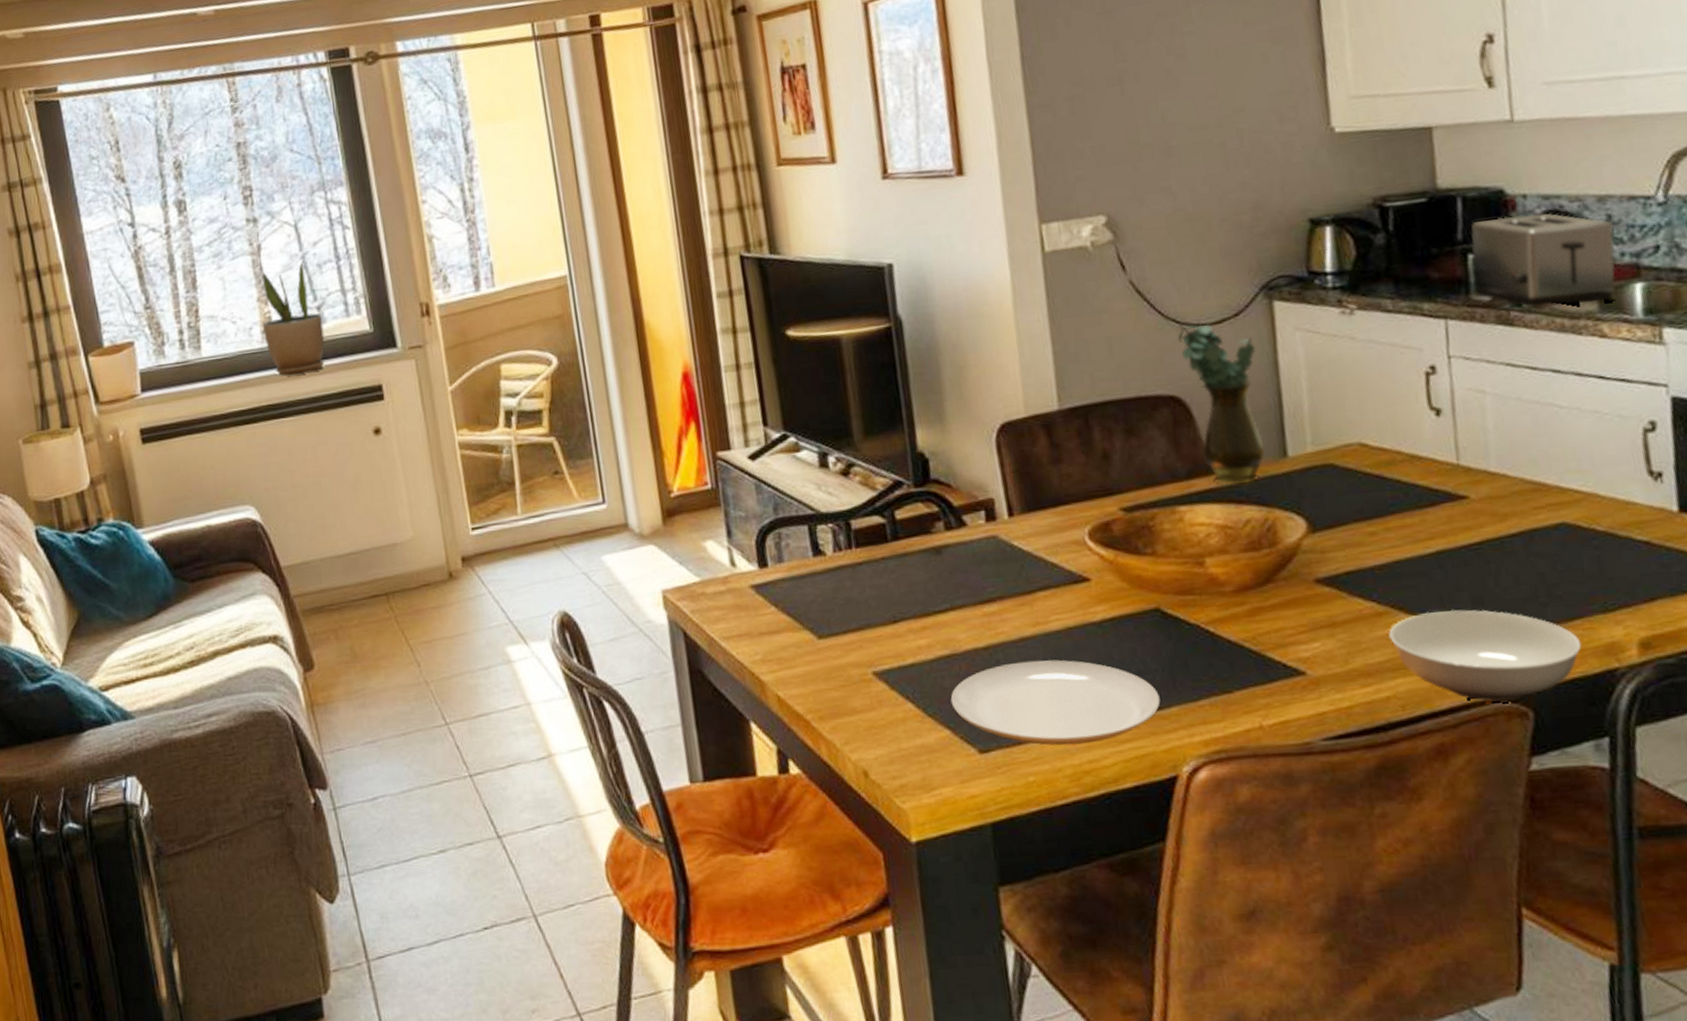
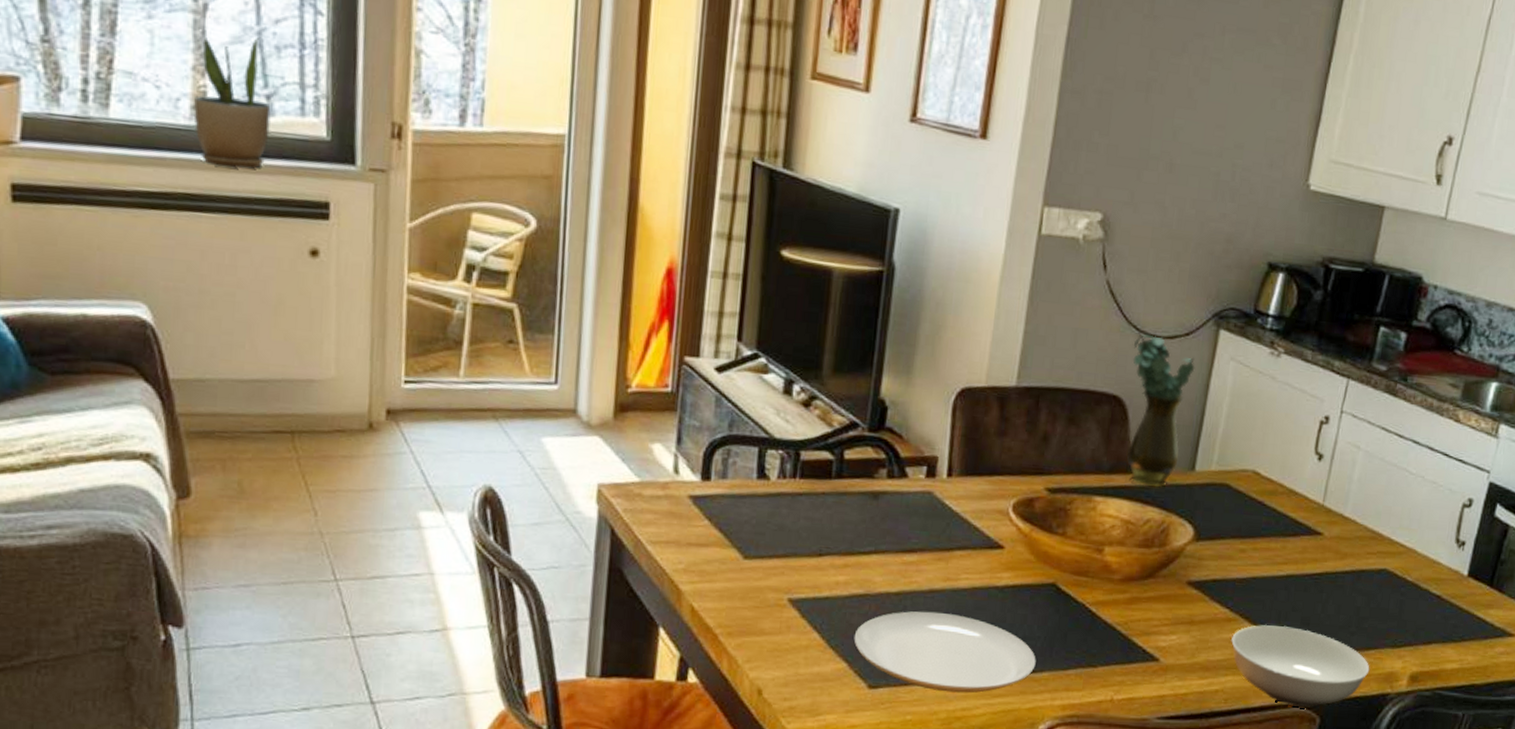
toaster: present [1470,213,1616,308] -> none [1377,300,1491,392]

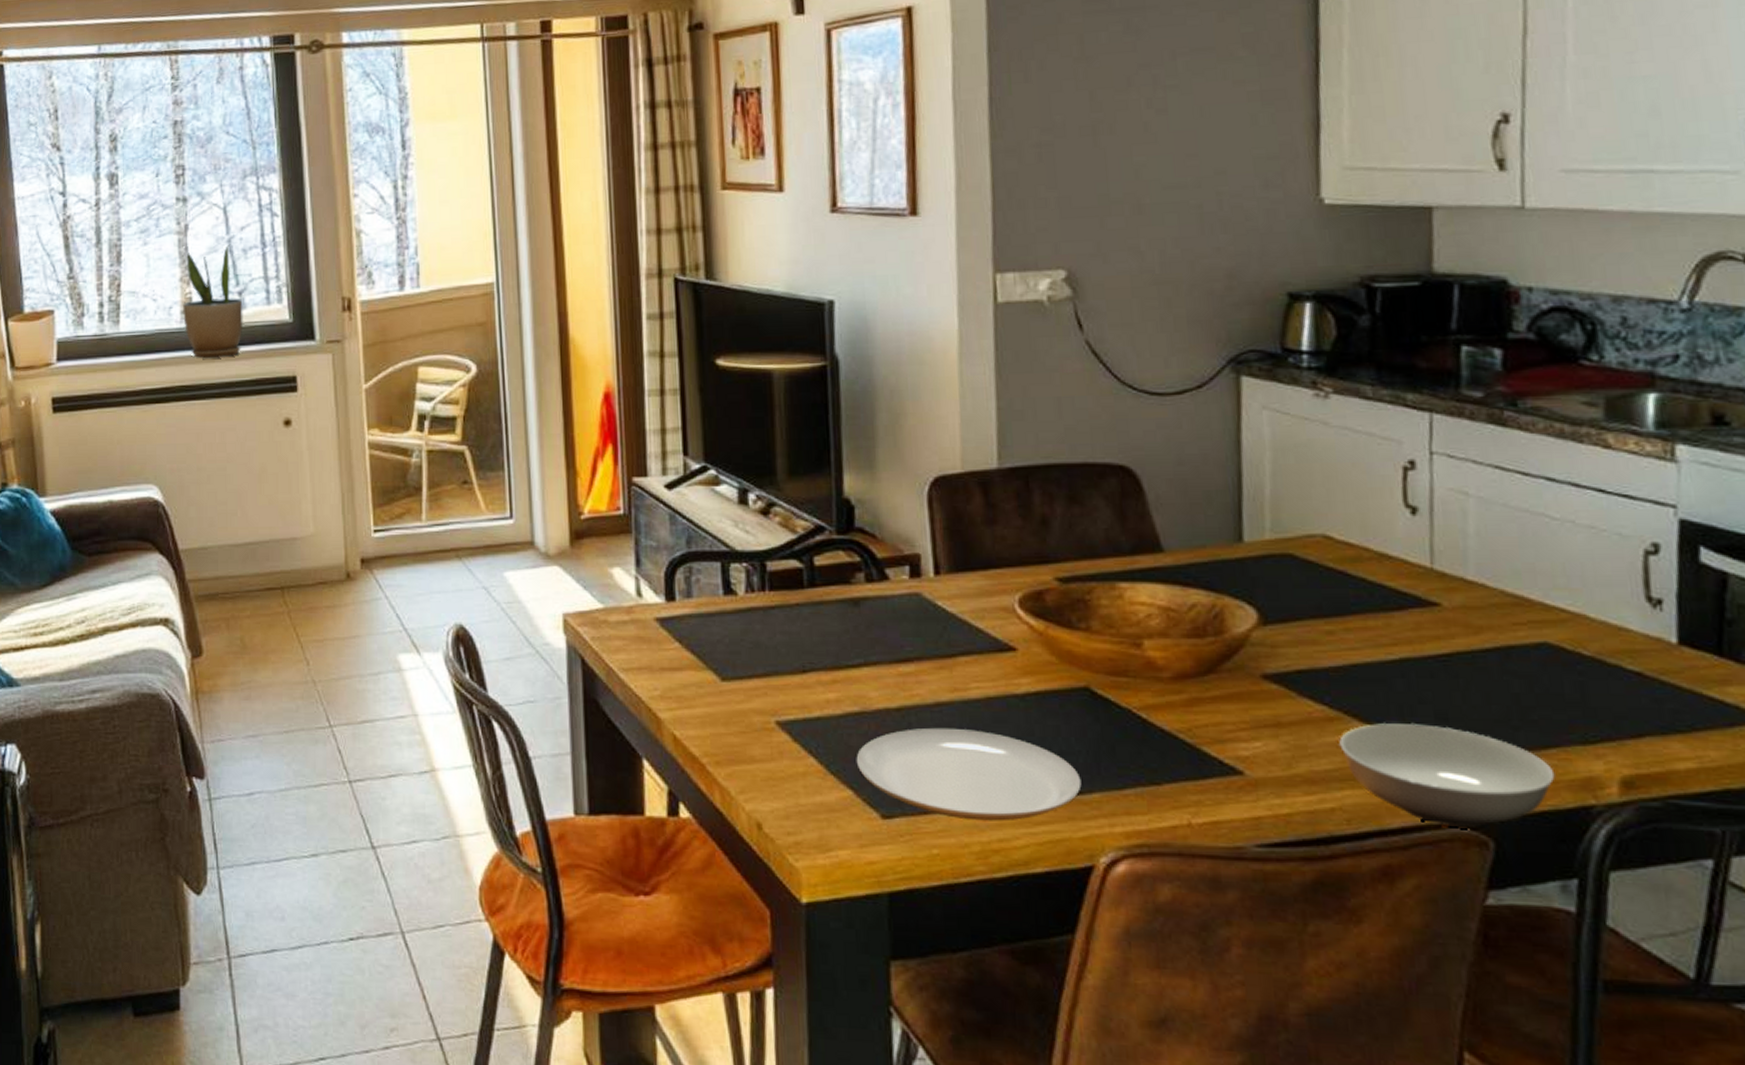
vase: present [1127,328,1195,487] -> none [1133,388,1219,564]

